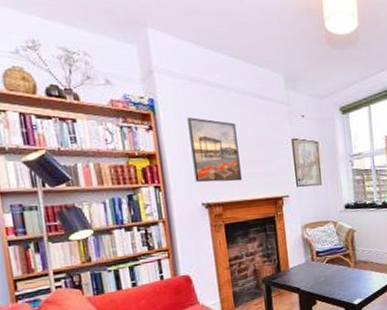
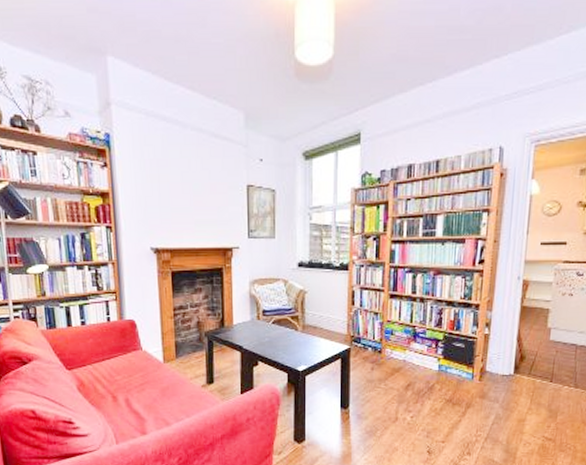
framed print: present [187,117,242,183] -> none [142,156,192,227]

